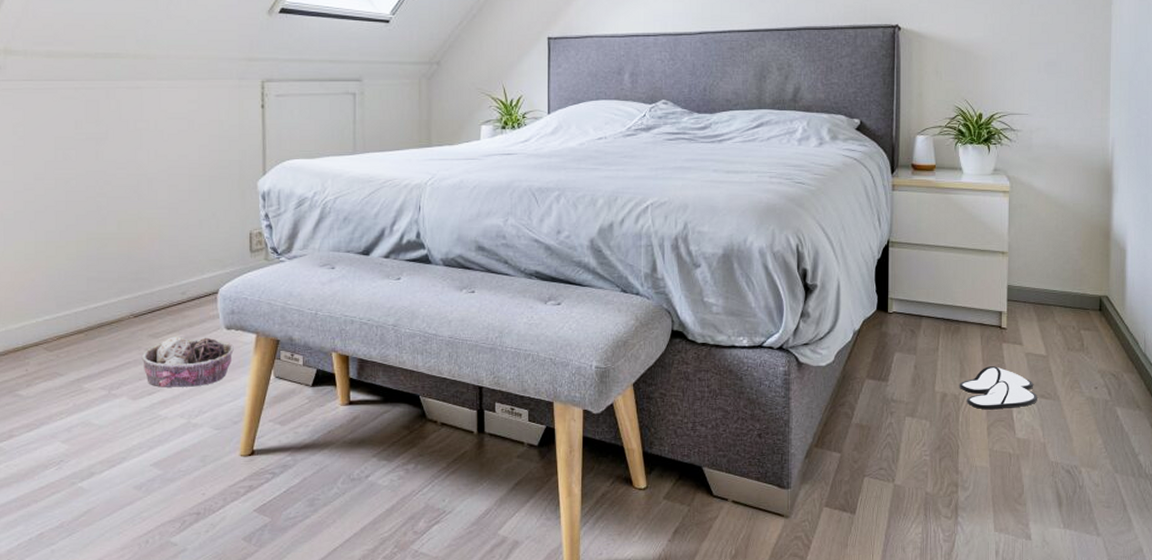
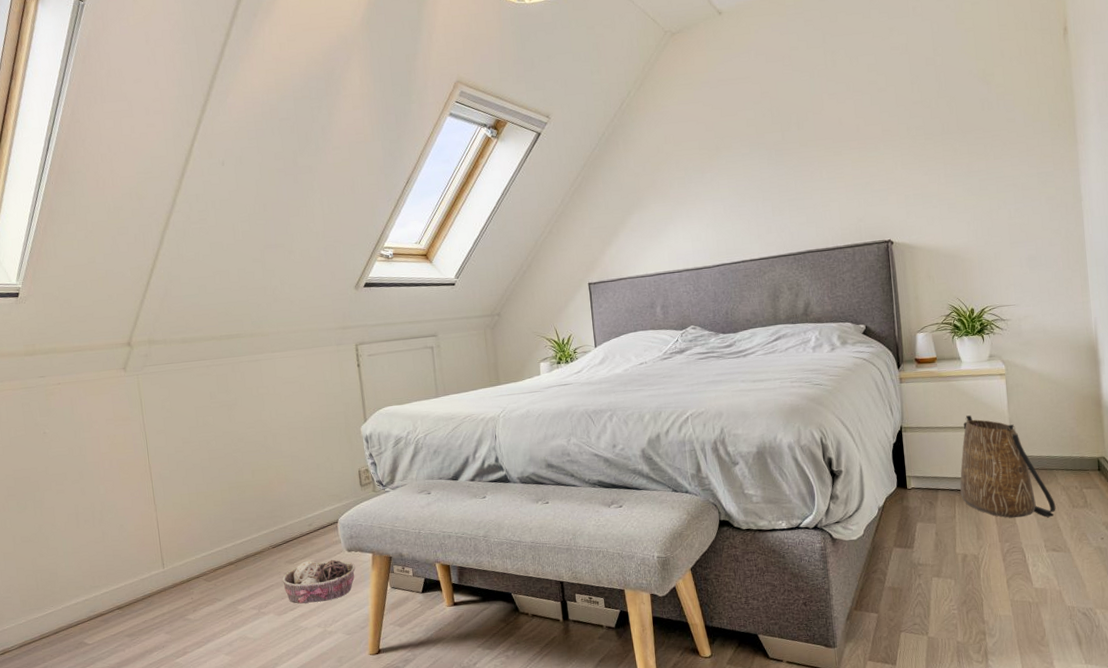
tote bag: none [947,235,1049,359] -> present [960,415,1056,519]
slippers: present [959,366,1037,410] -> none [977,527,1050,566]

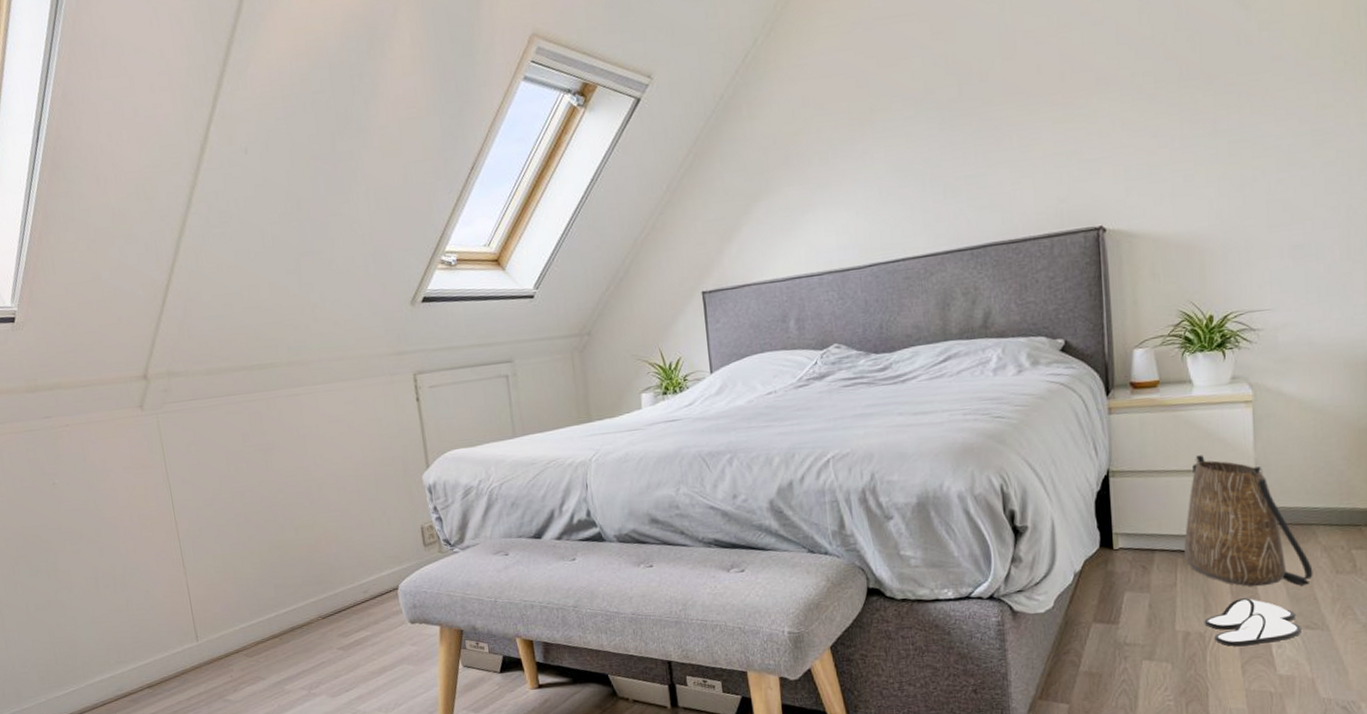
decorative basket: present [282,559,356,604] -> none [335,632,421,684]
slippers: none [977,527,1050,566] -> present [1204,598,1301,647]

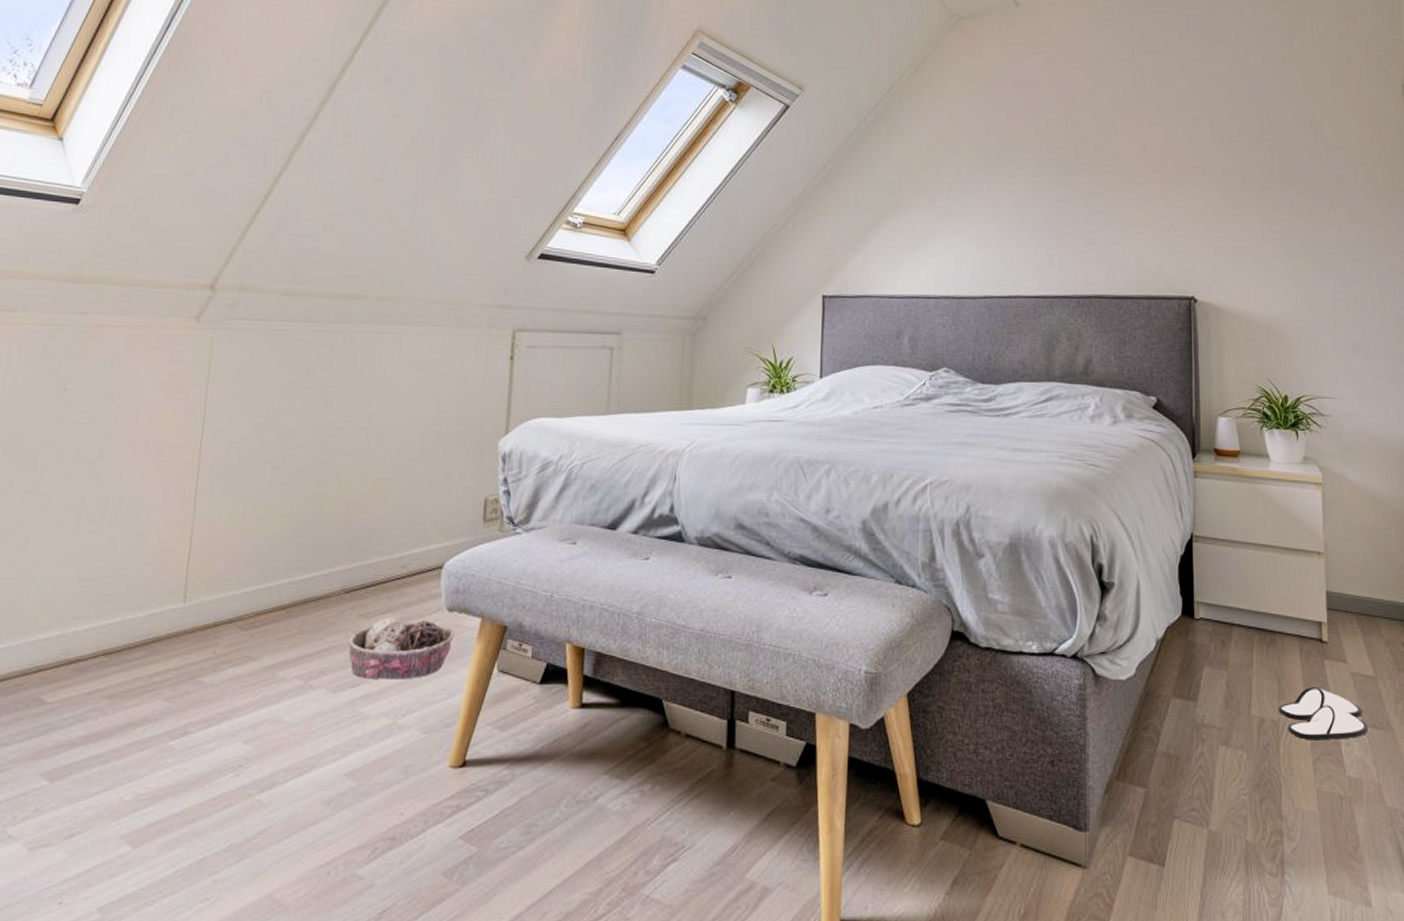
decorative basket: none [335,632,421,684] -> present [349,617,455,679]
tote bag: present [1184,455,1313,587] -> none [1260,531,1378,680]

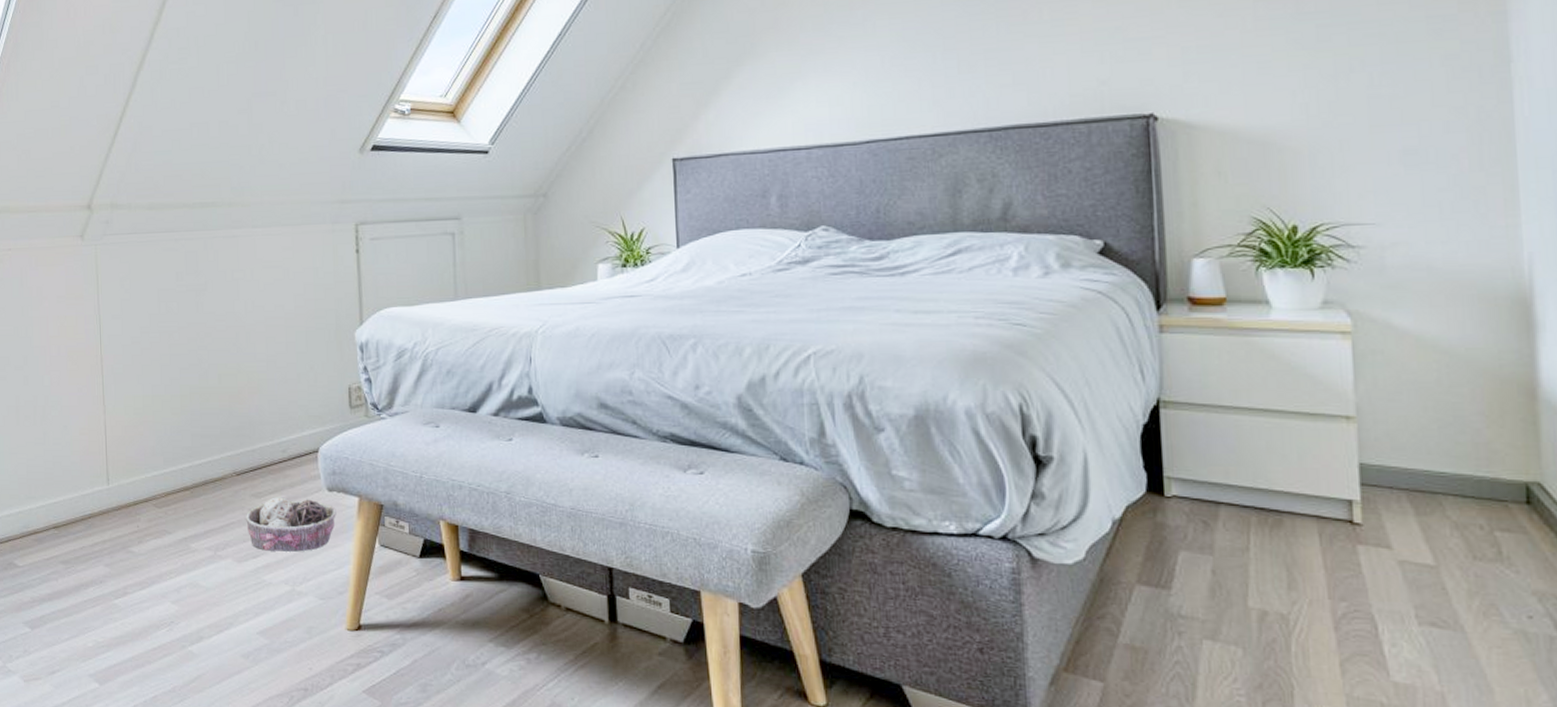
slippers: present [1278,687,1368,740] -> none [1287,577,1425,638]

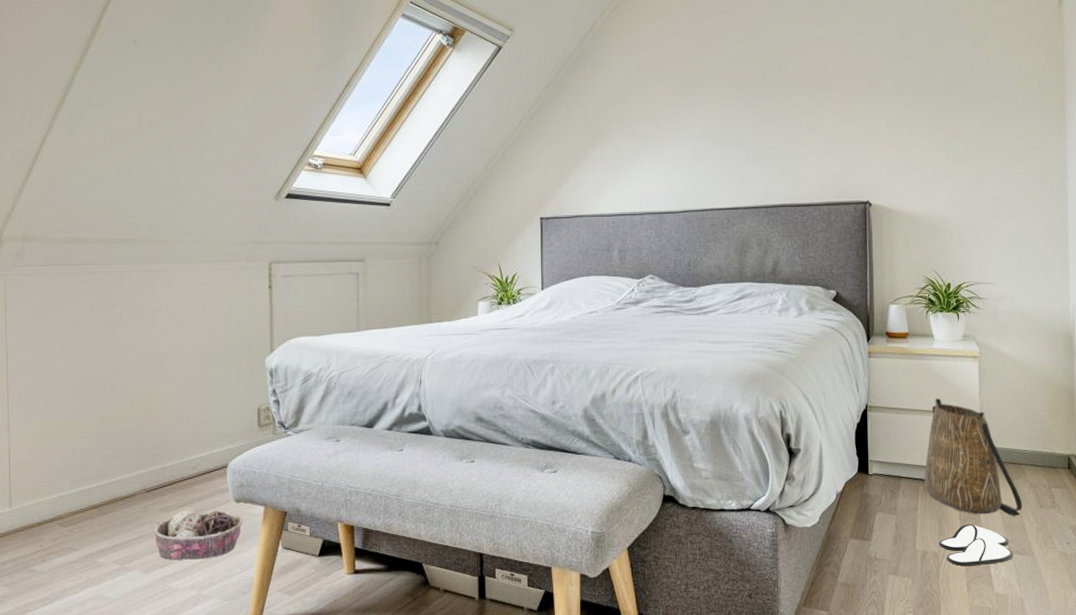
tote bag: none [1259,392,1440,570] -> present [924,398,1023,516]
slippers: none [1287,577,1425,638] -> present [938,524,1013,567]

